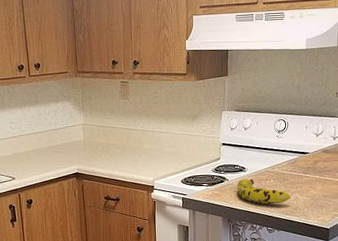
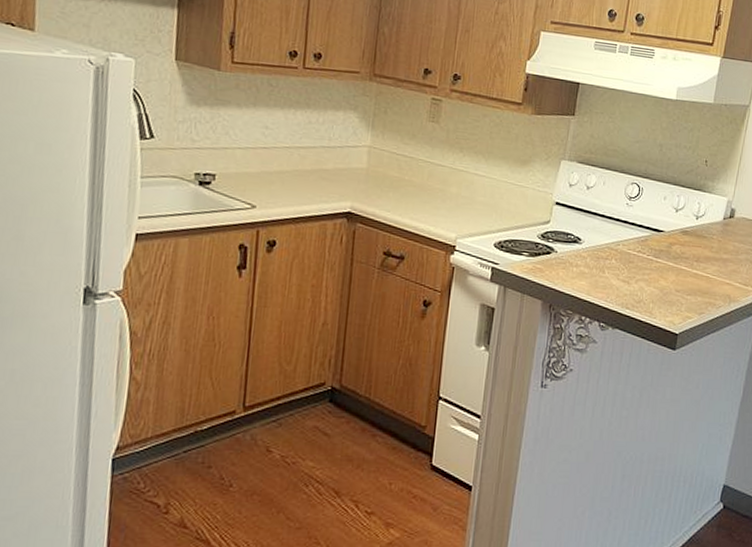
fruit: present [237,178,291,204] -> none [567,253,635,293]

